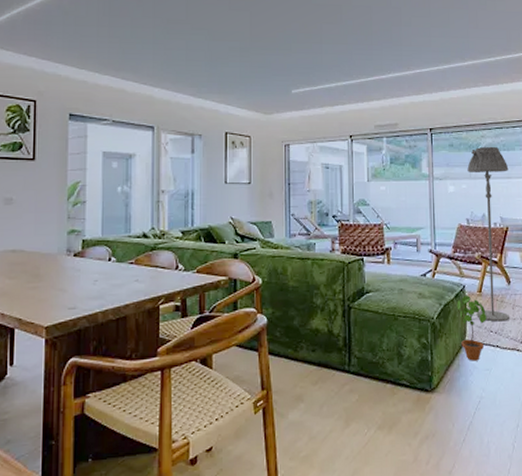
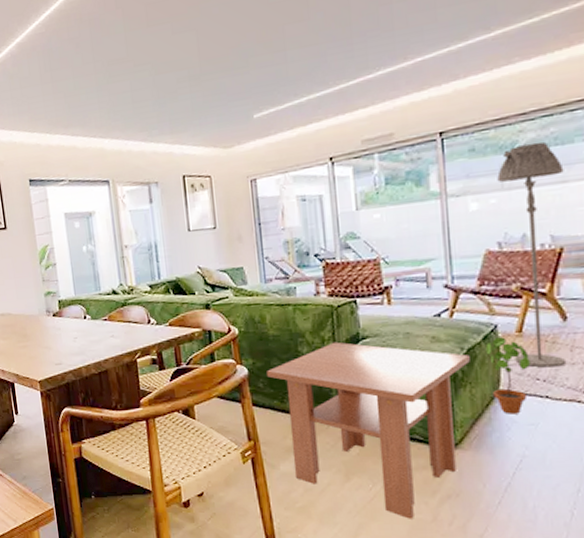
coffee table: none [284,294,446,461] -> present [267,342,470,519]

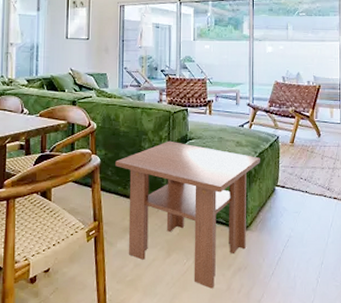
potted plant: present [485,337,530,414] -> none [270,146,297,204]
floor lamp: present [497,141,567,368] -> none [285,11,323,170]

